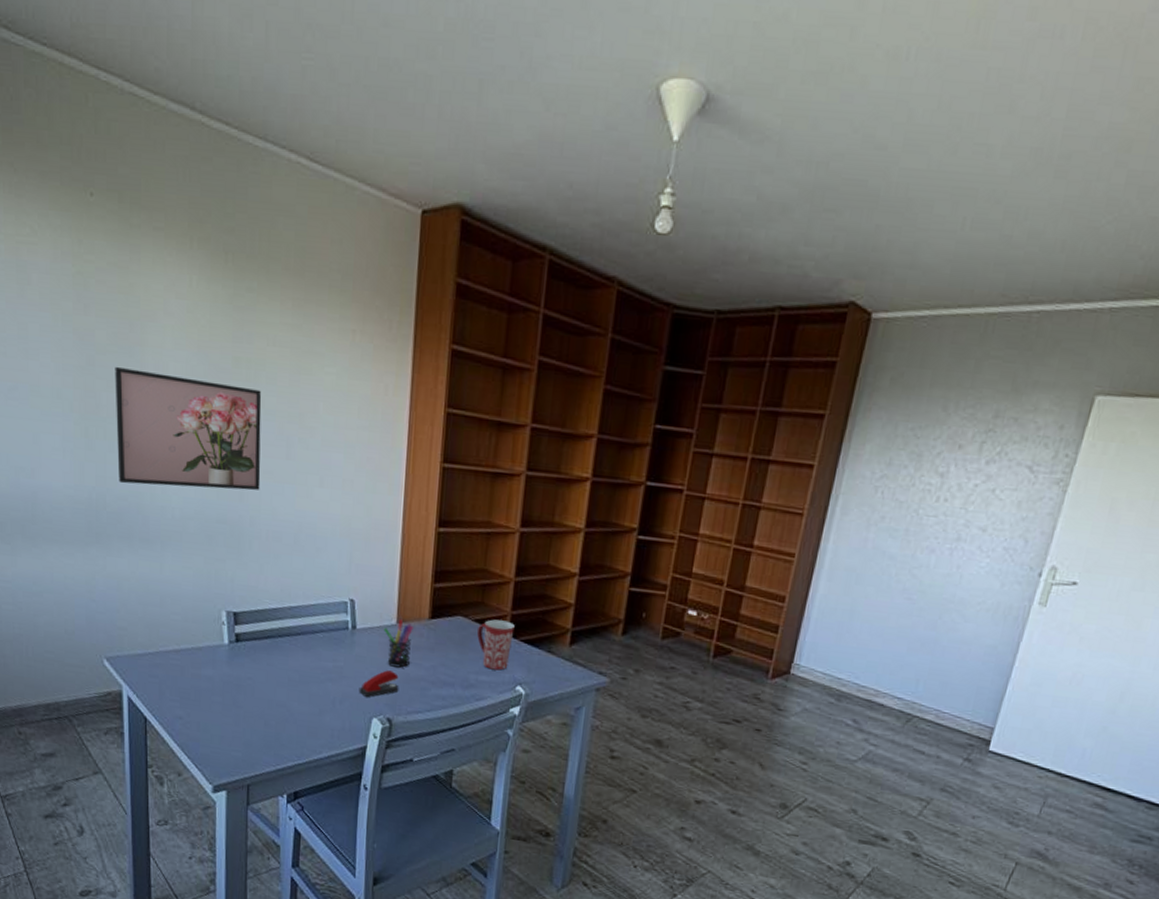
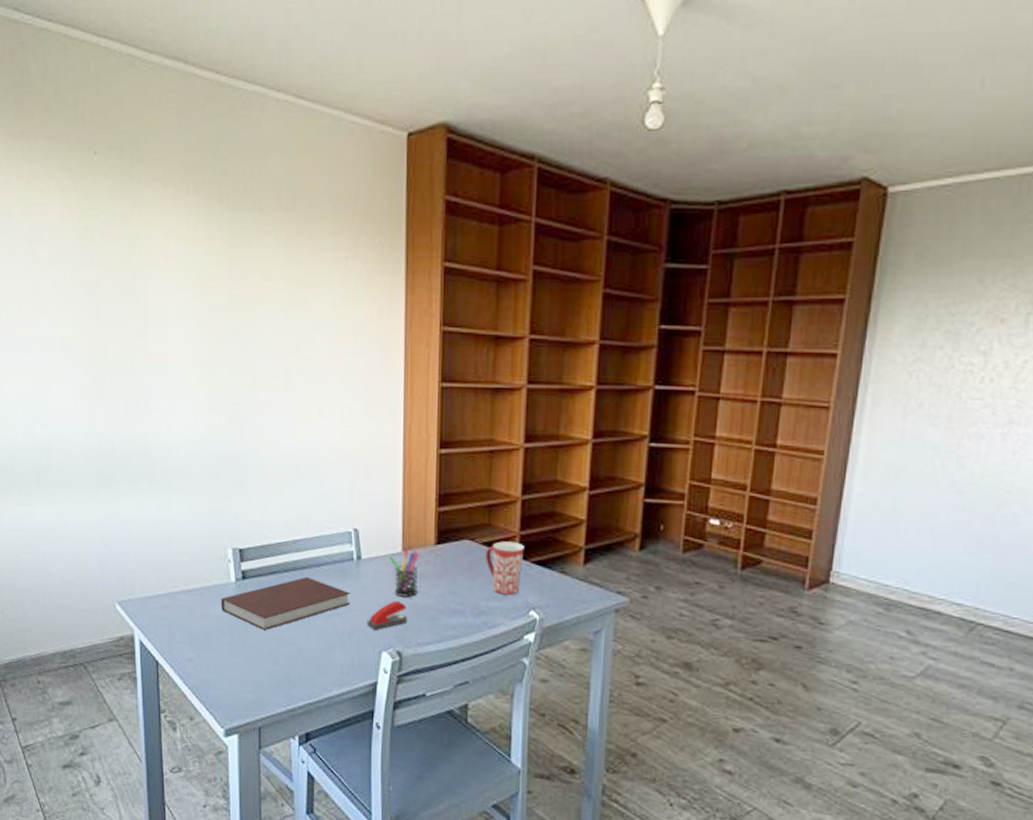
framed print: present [115,366,262,491] -> none [120,313,261,427]
notebook: none [212,642,344,692] -> present [220,576,350,630]

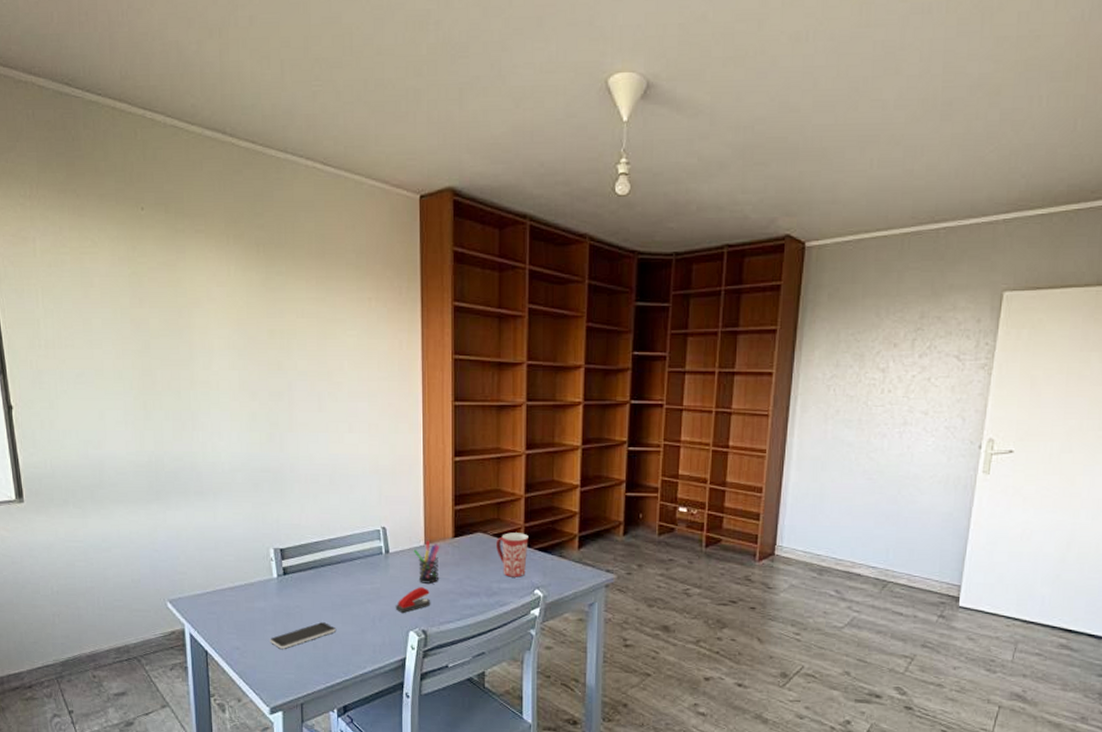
notebook: present [220,576,350,630] -> none [264,570,380,618]
smartphone: none [226,635,299,664] -> present [270,622,336,649]

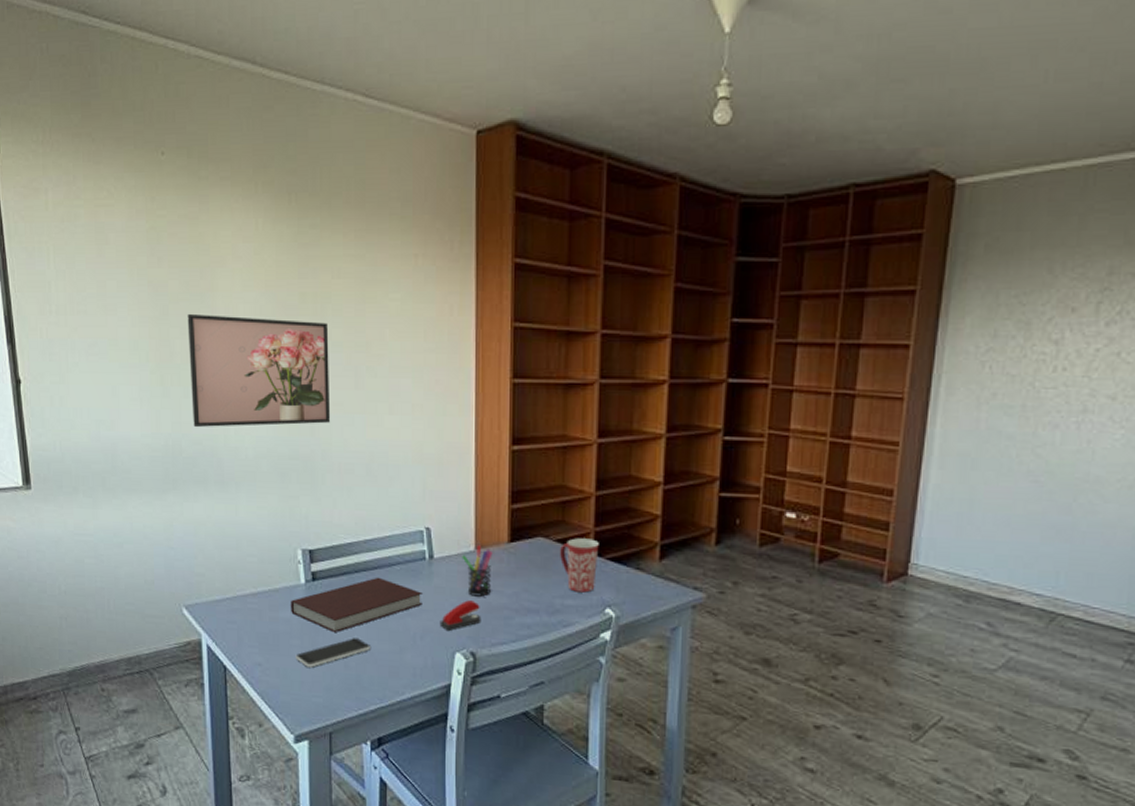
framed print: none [167,347,298,446] -> present [187,313,331,428]
notebook: none [264,570,380,618] -> present [290,577,422,632]

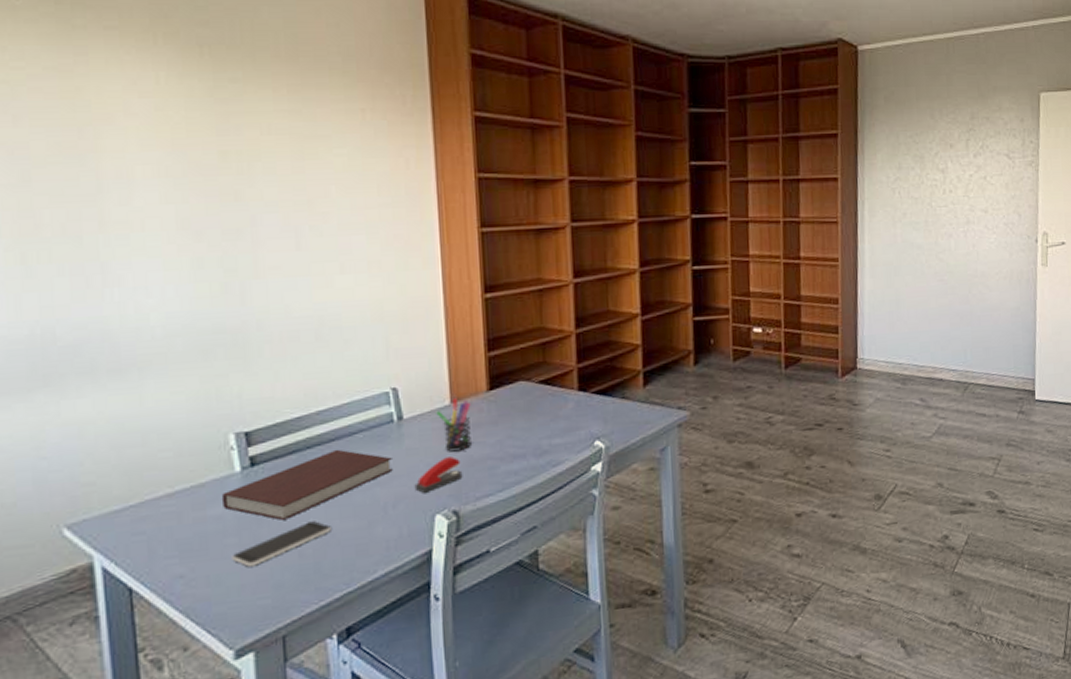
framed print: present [187,313,331,428] -> none [60,178,267,310]
mug: present [560,538,599,593] -> none [543,375,583,430]

